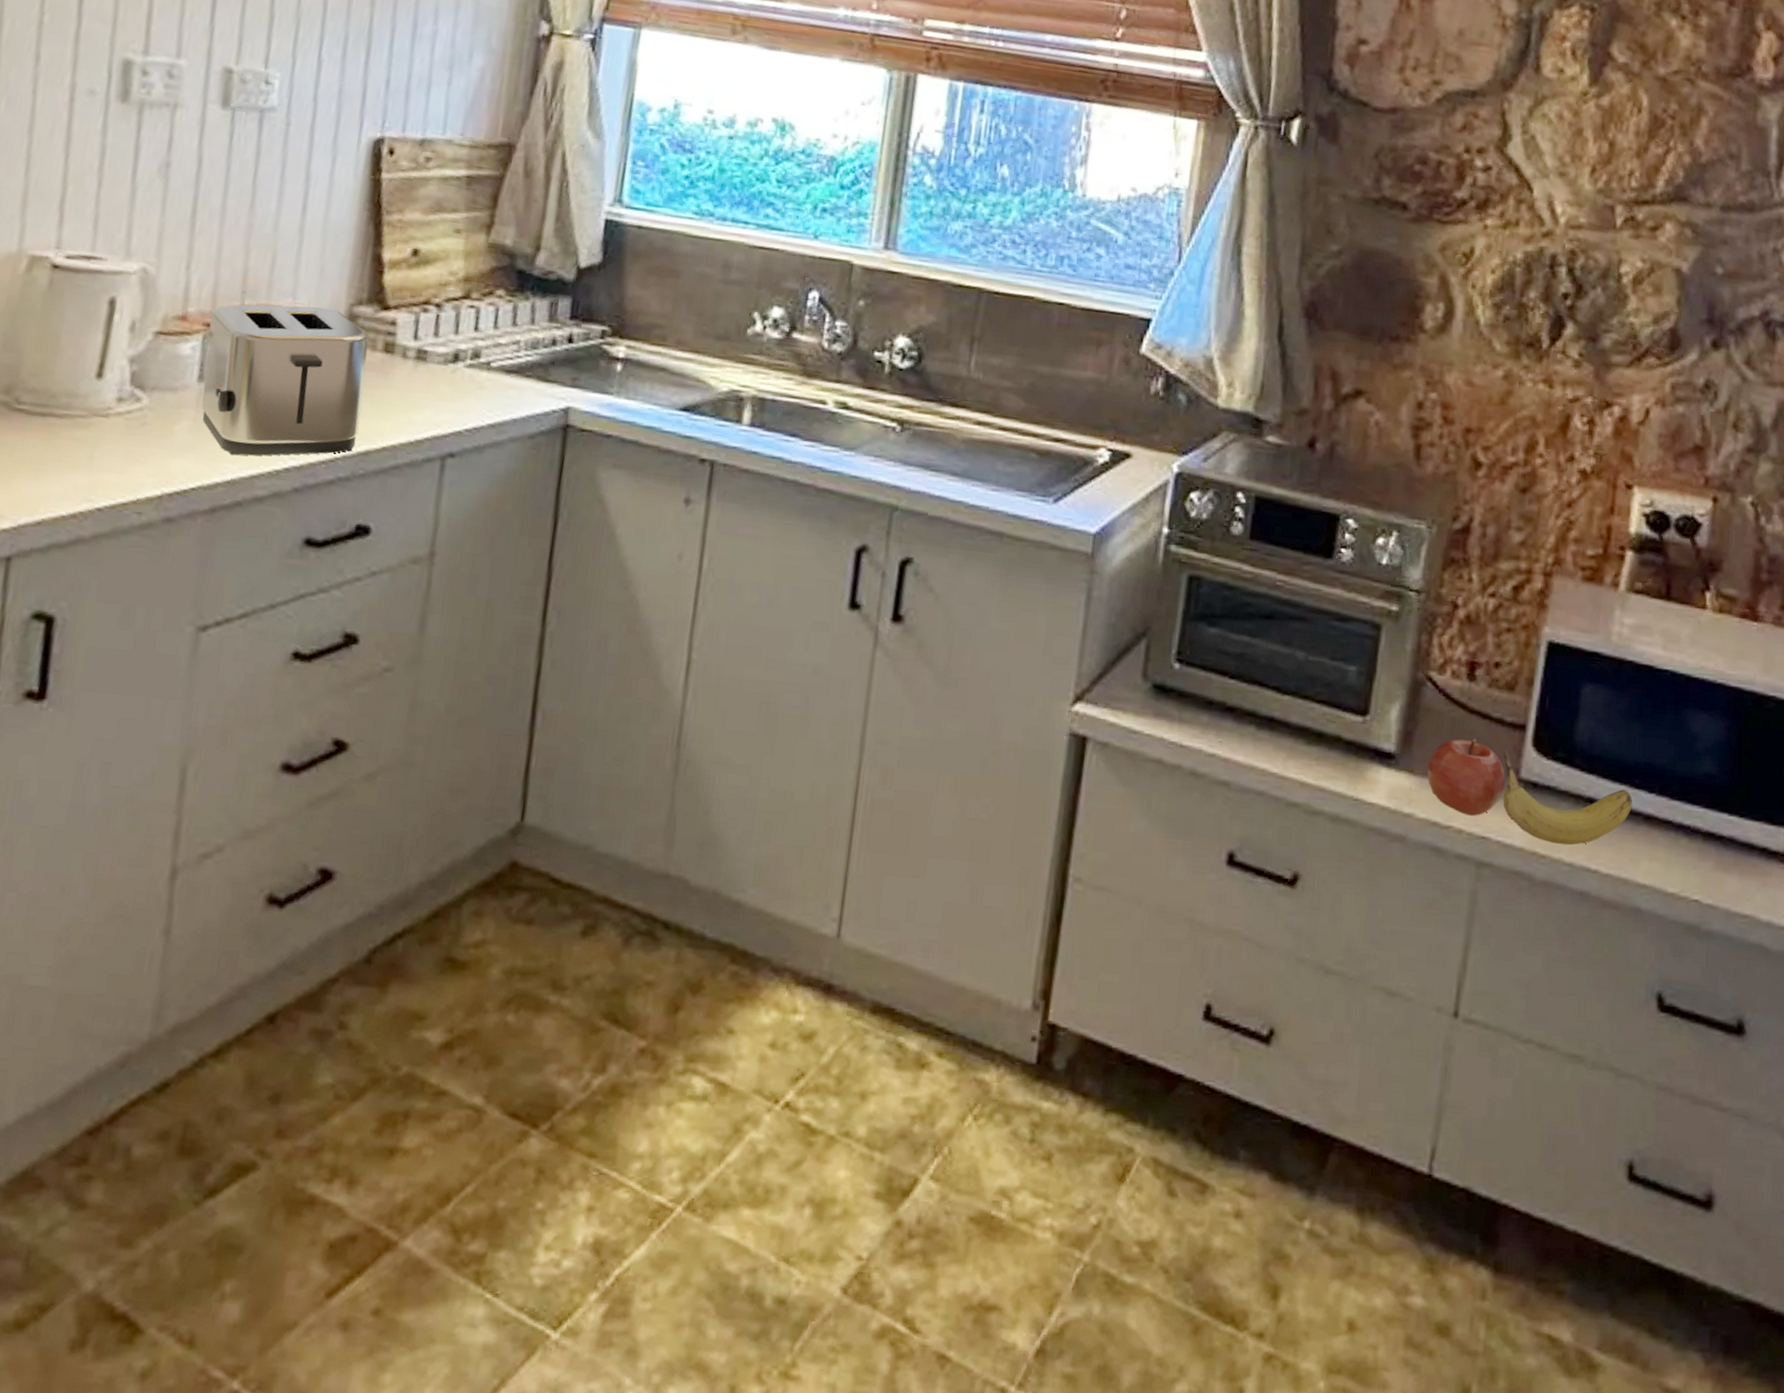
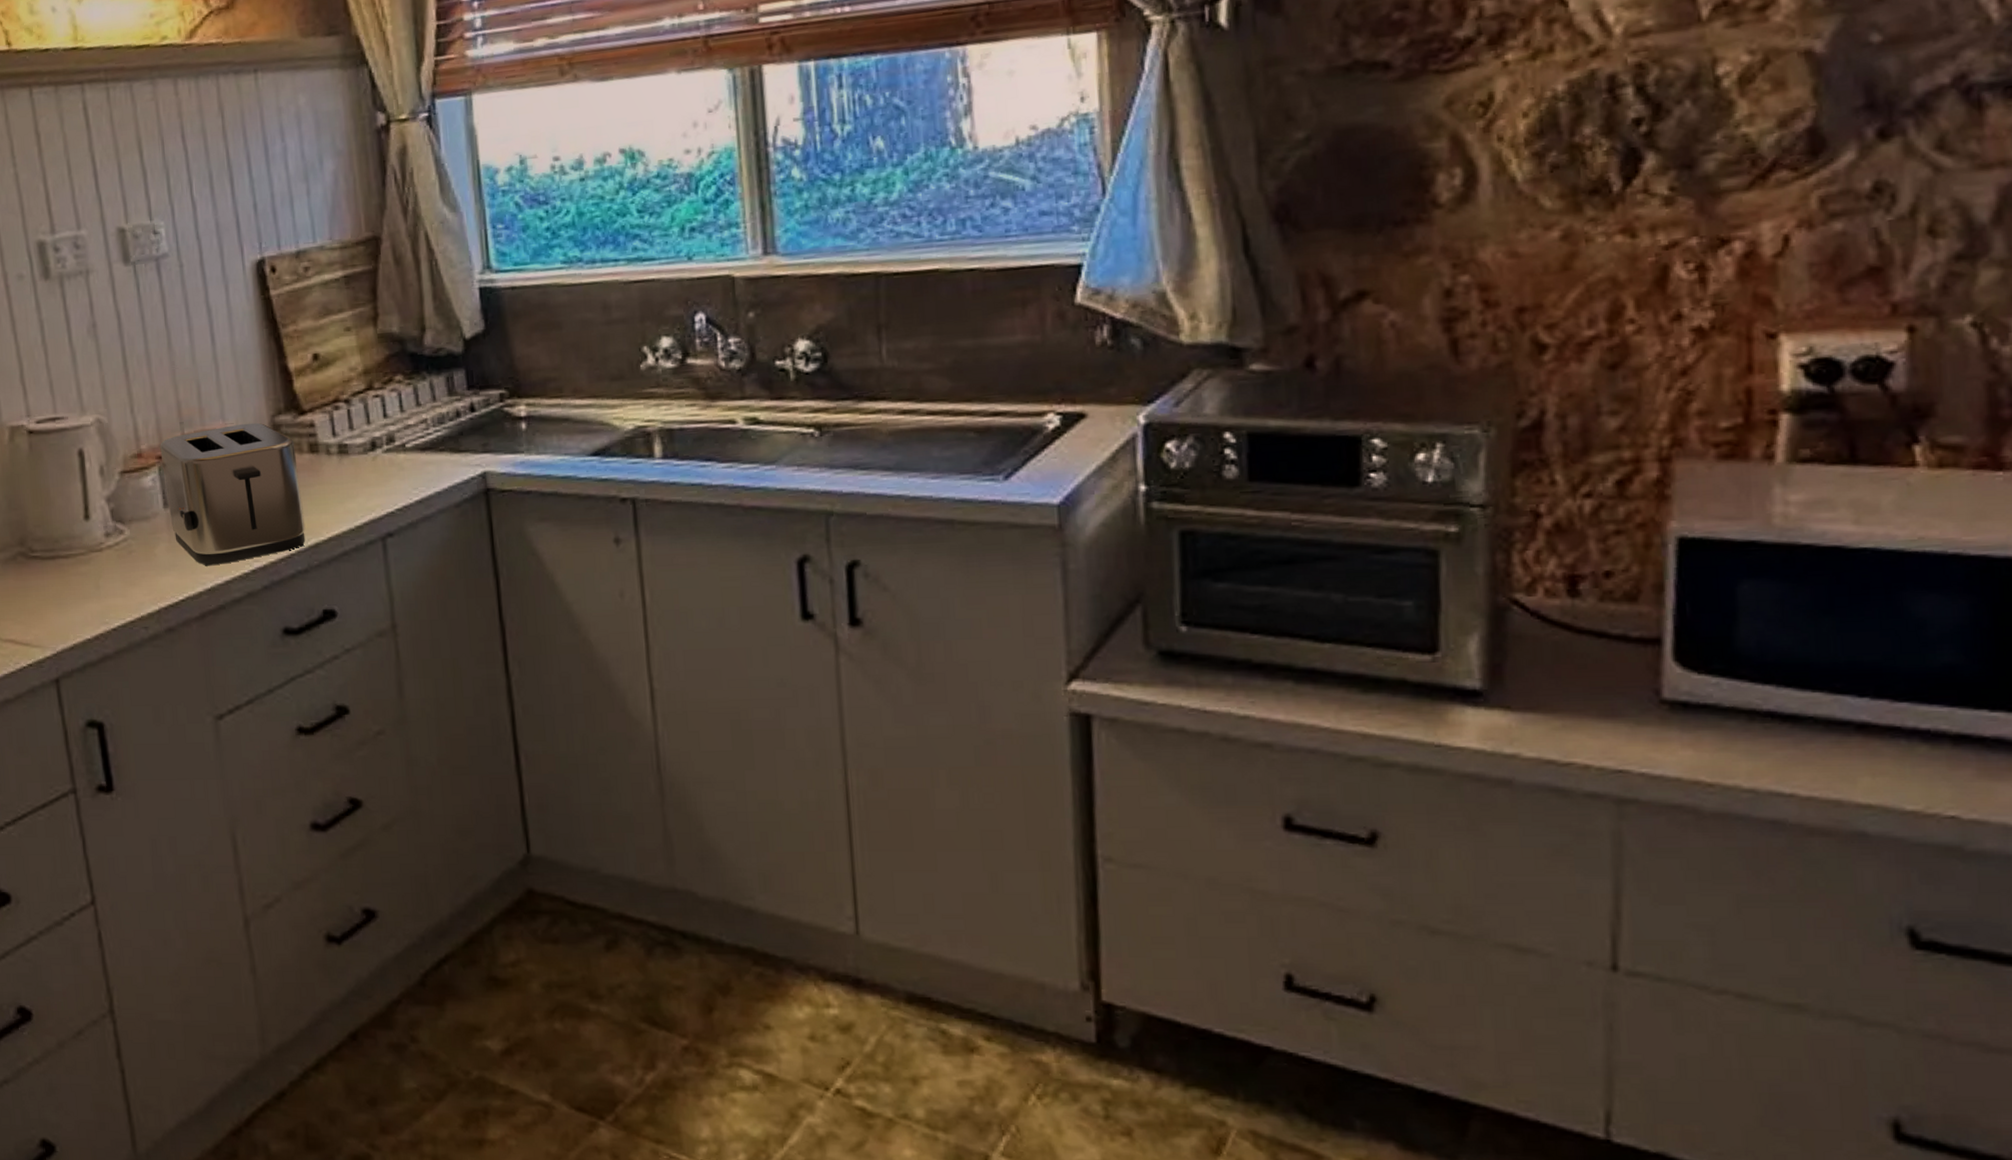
fruit: present [1426,738,1506,816] -> none [1528,661,1642,749]
fruit: present [1503,750,1632,846] -> none [1634,669,1835,770]

